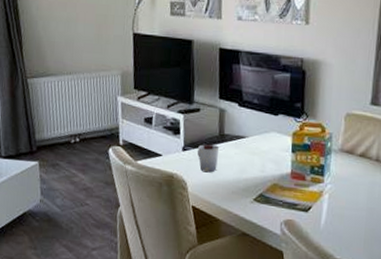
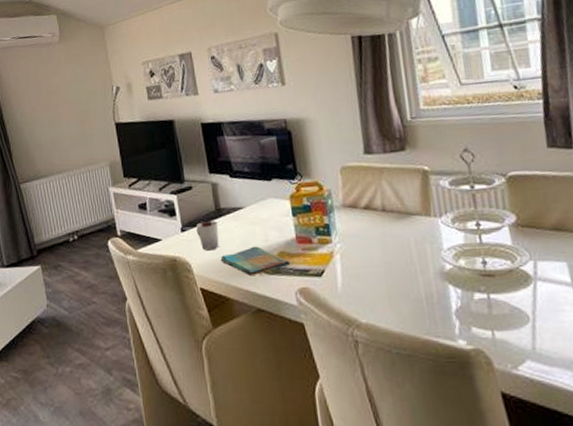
dish towel: none [216,175,282,202] -> present [220,246,291,277]

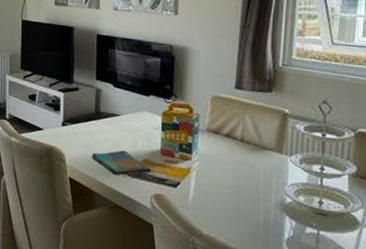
cup: present [196,221,219,251] -> none [74,120,96,147]

